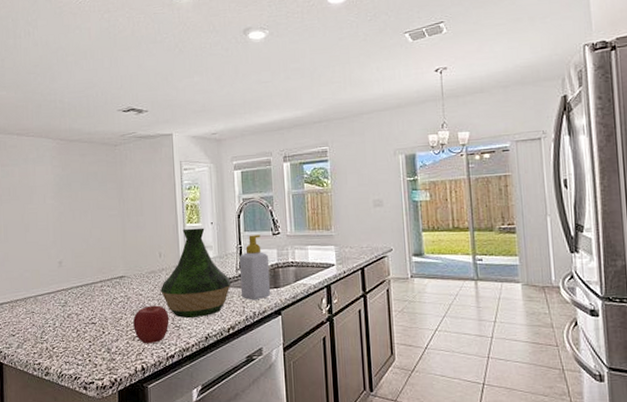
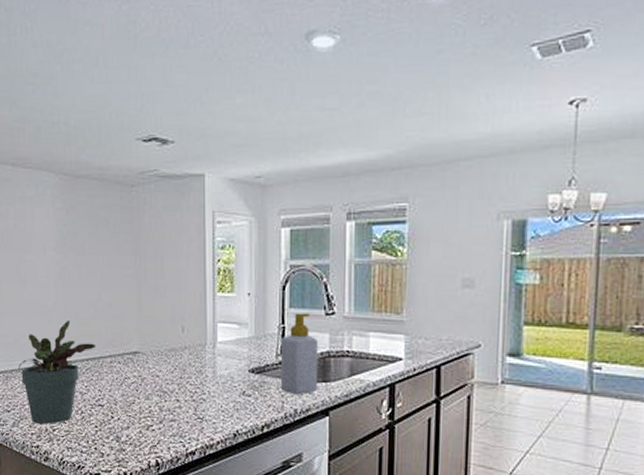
potted plant: none [22,255,89,344] -> present [18,321,96,424]
apple: present [133,305,169,344] -> none [148,390,191,436]
vase: present [161,228,232,319] -> none [182,299,269,410]

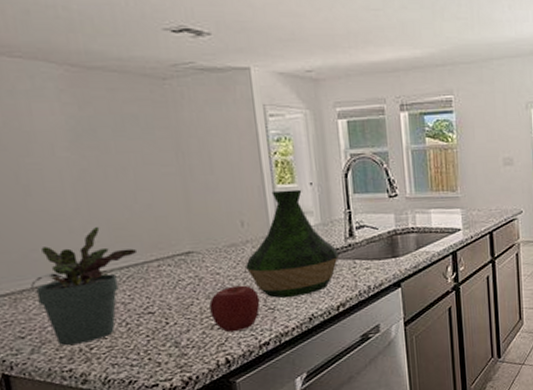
apple: none [148,390,191,436] -> present [209,285,260,333]
vase: none [182,299,269,410] -> present [246,189,340,299]
soap bottle: present [280,313,317,395] -> none [348,197,387,273]

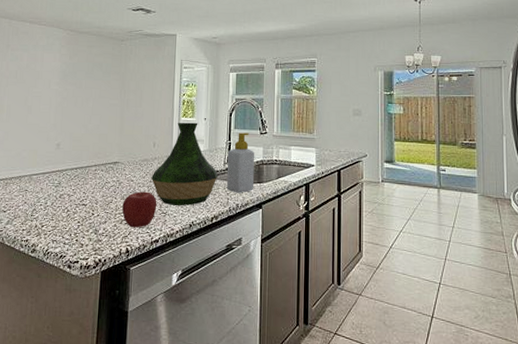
potted plant: present [31,227,138,345] -> none [17,138,85,221]
soap bottle: none [348,197,387,273] -> present [226,132,254,193]

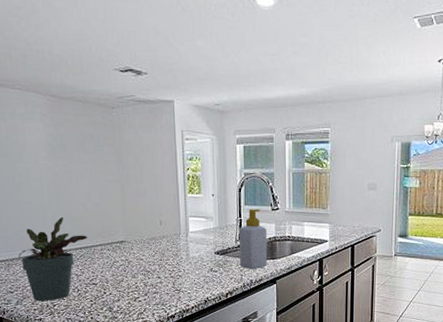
potted plant: none [17,138,85,221] -> present [18,217,88,301]
apple: present [122,191,157,228] -> none [134,270,170,305]
vase: present [151,122,219,206] -> none [161,199,231,283]

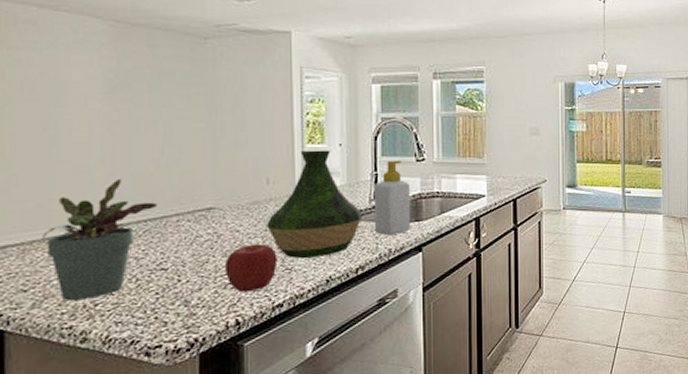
apple: none [134,270,170,305] -> present [225,243,278,293]
vase: none [161,199,231,283] -> present [267,150,363,259]

